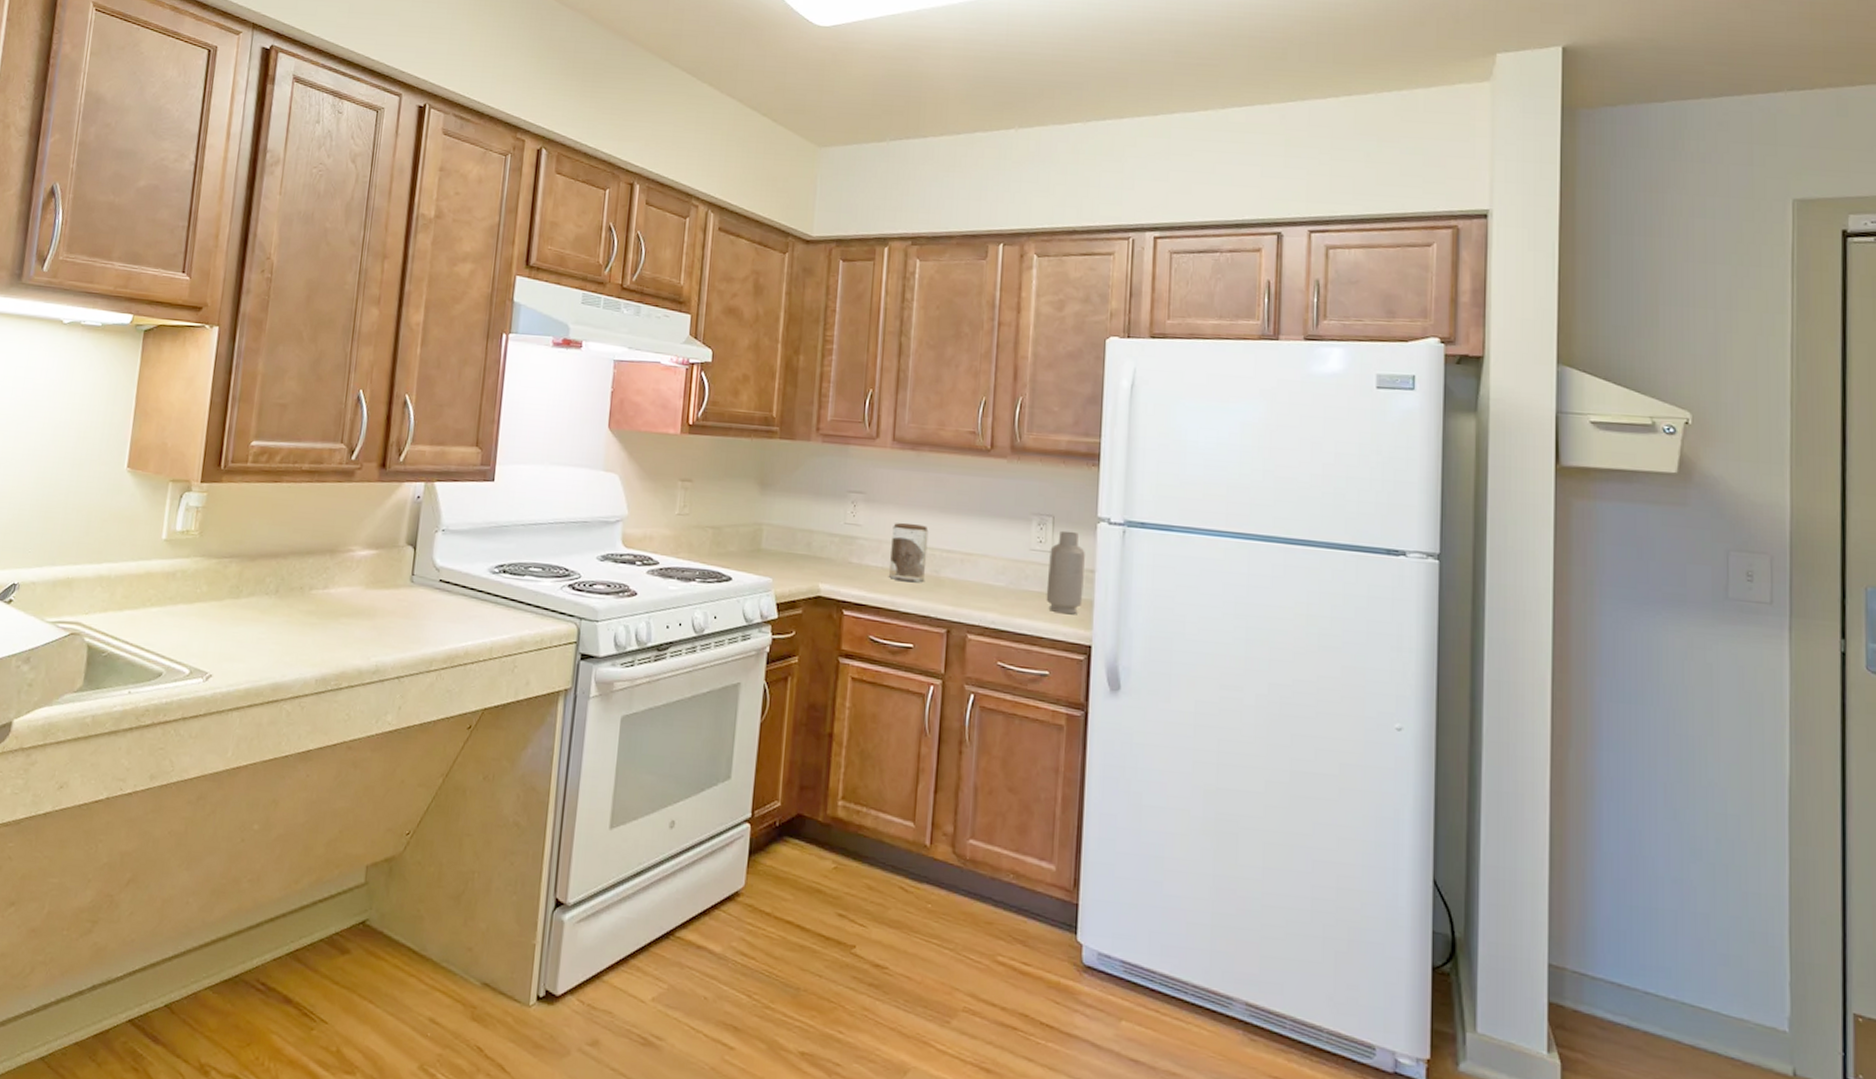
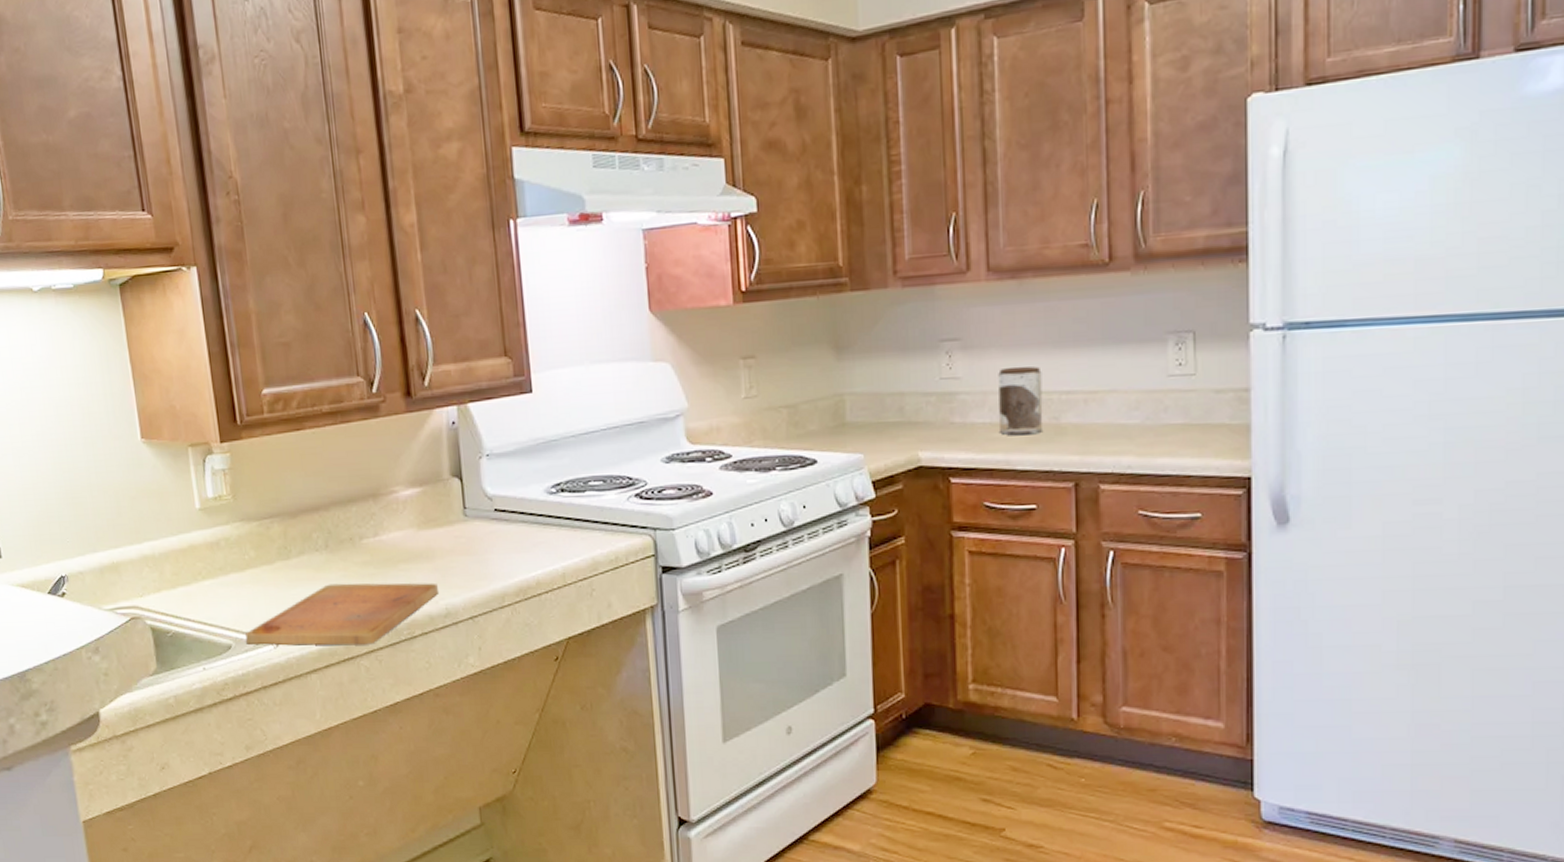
cutting board: none [177,627,373,691] -> present [245,582,438,646]
vase: present [1046,530,1085,615] -> none [1191,346,1237,445]

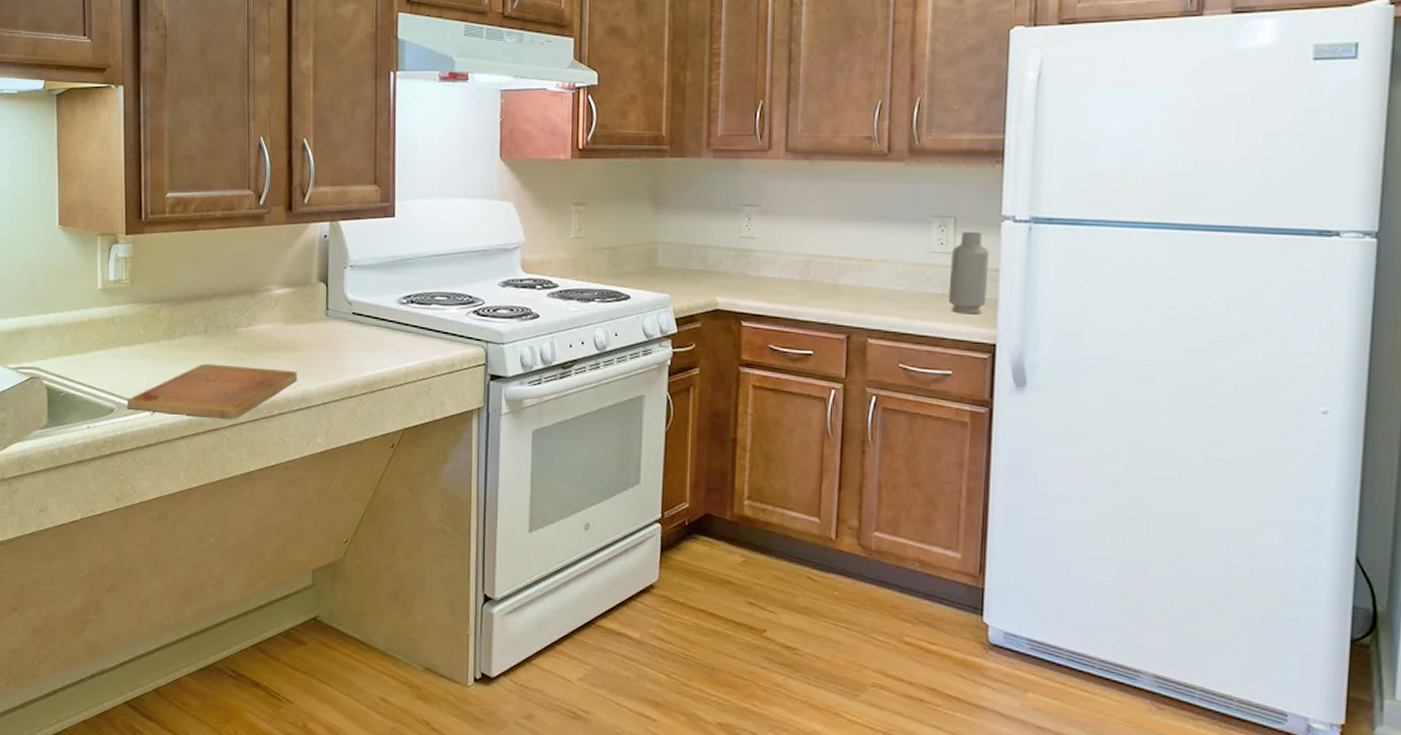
jar: present [998,366,1043,436] -> none [785,234,825,291]
vase: none [1191,346,1237,445] -> present [948,231,989,315]

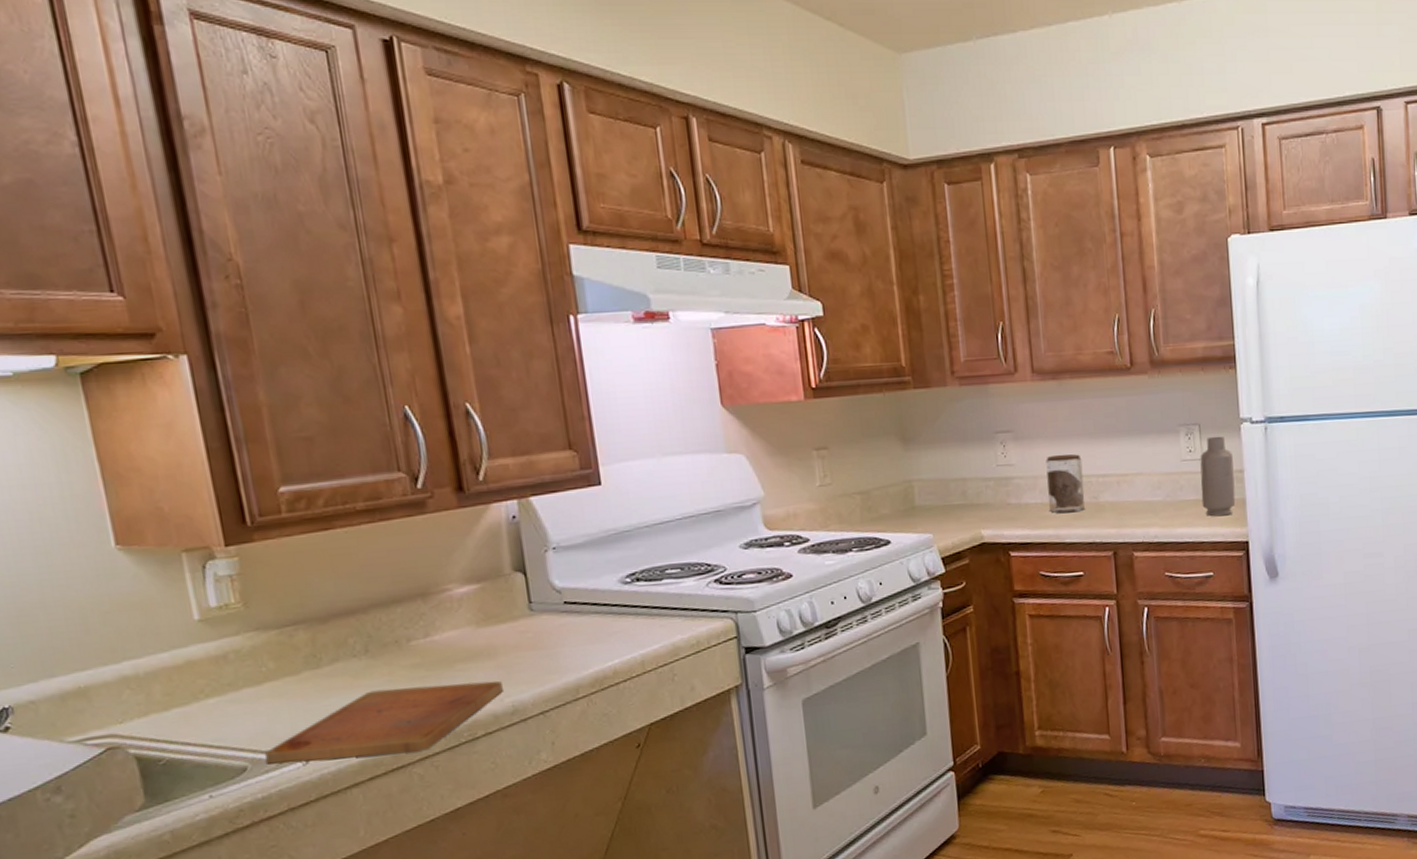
jar: none [785,234,825,291] -> present [1046,454,1085,514]

